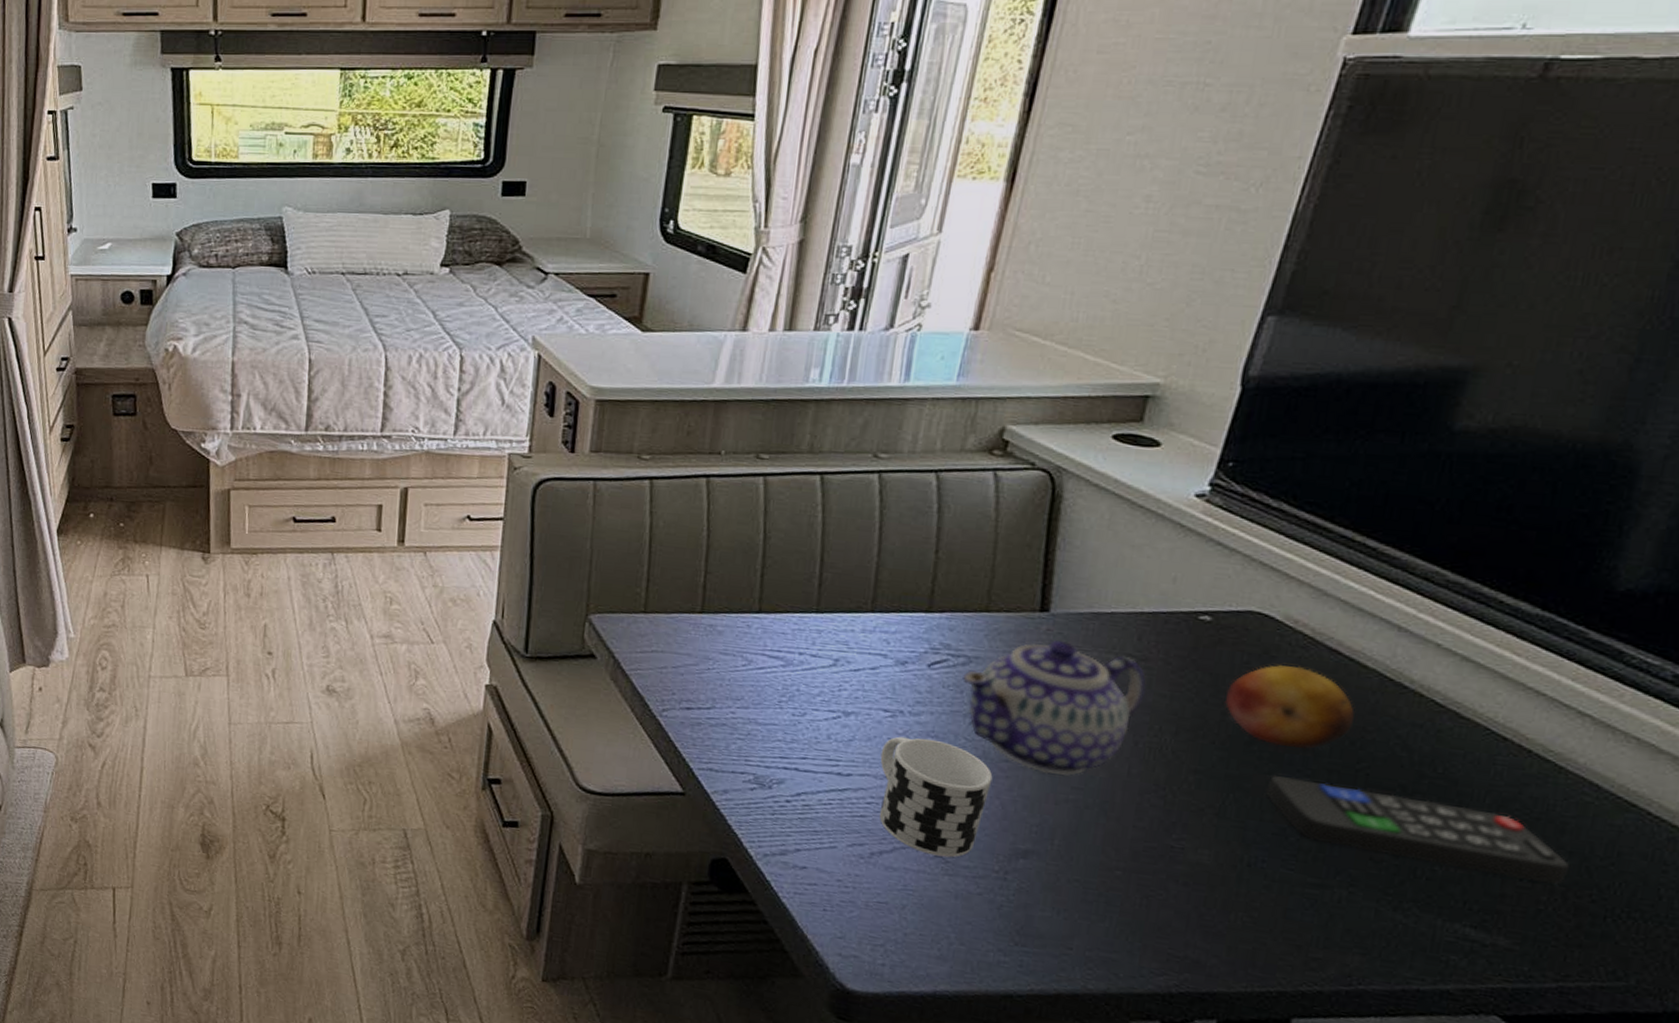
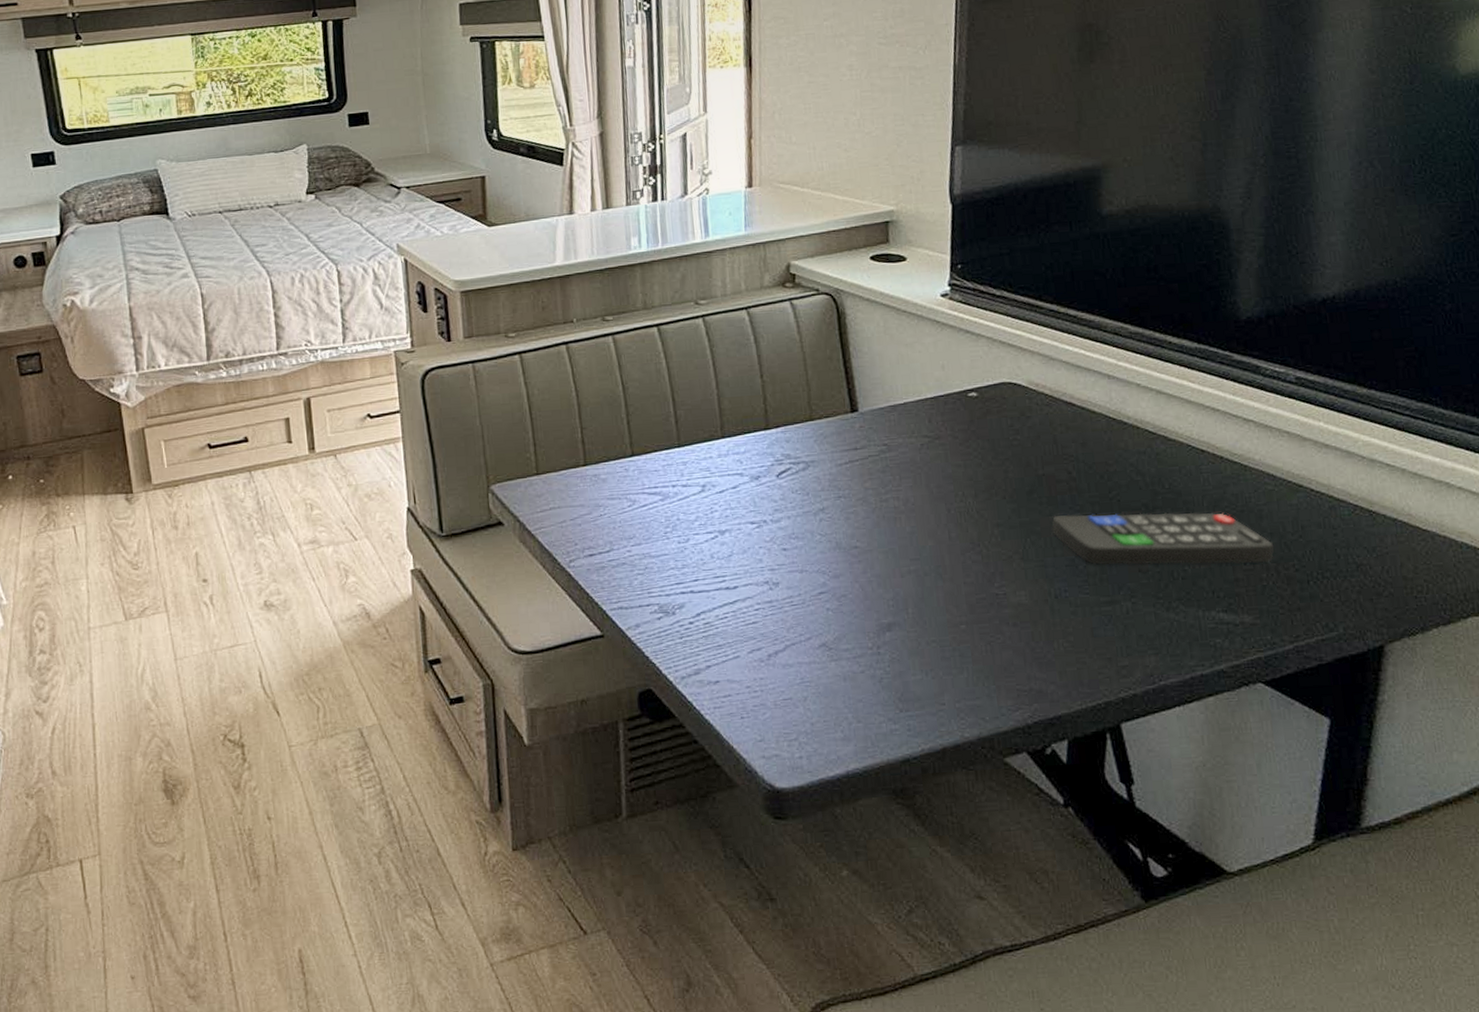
cup: present [879,736,993,858] -> none [756,540,849,646]
teapot: present [962,640,1147,775] -> none [806,434,945,552]
fruit: present [1224,665,1355,750] -> none [1003,421,1098,491]

